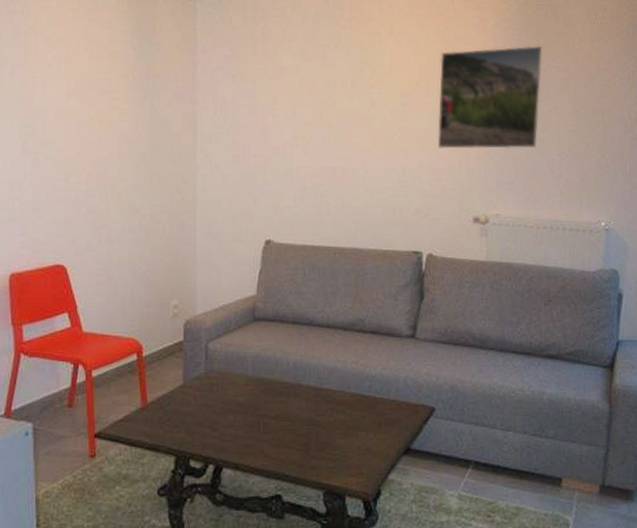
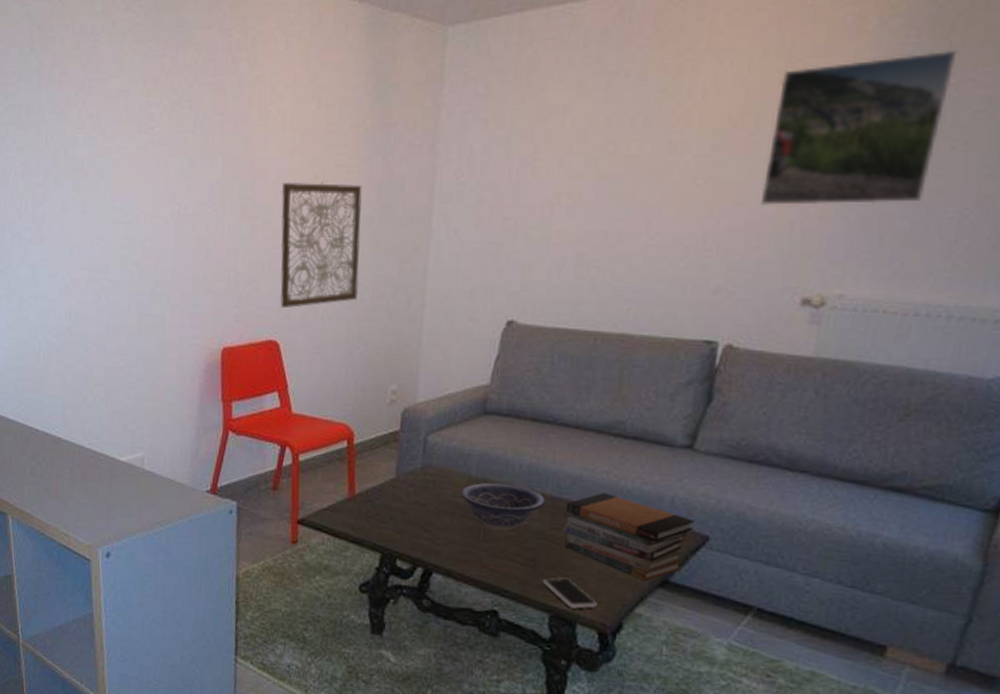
wall art: none [60,121,138,235] -> present [280,181,363,309]
decorative bowl: none [240,380,310,422] -> present [459,482,545,531]
smartphone: none [315,457,360,483] -> present [542,577,598,609]
book stack: none [327,380,423,451] -> present [563,492,695,582]

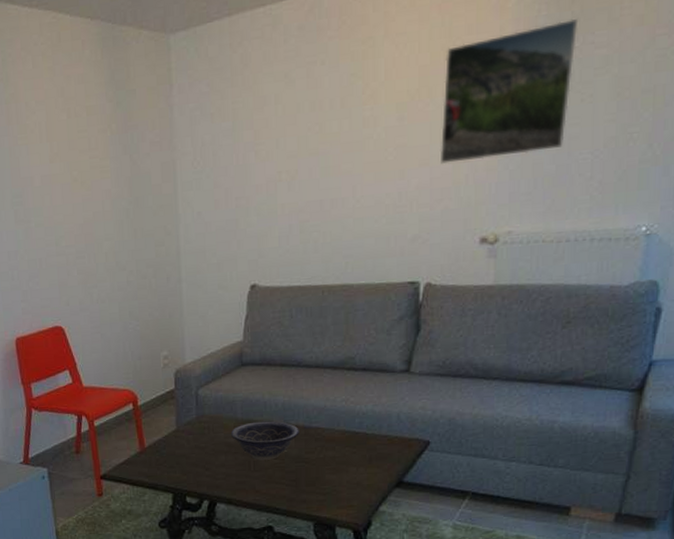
wall art: present [280,181,363,309] -> none [47,182,125,298]
smartphone: present [542,577,598,609] -> none [305,491,351,515]
book stack: present [563,492,695,582] -> none [316,417,417,485]

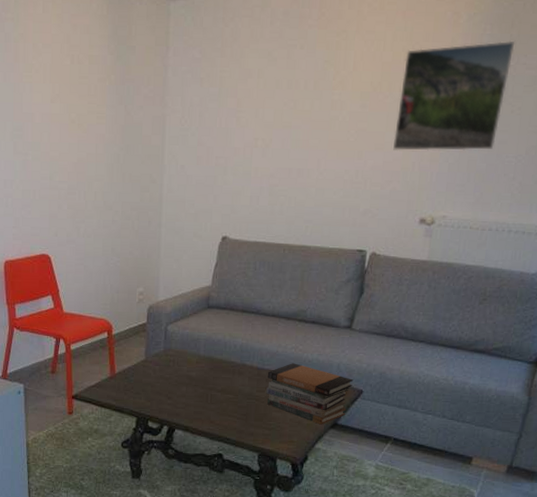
decorative bowl: present [230,421,299,460] -> none [192,359,253,395]
book stack: none [316,417,417,485] -> present [266,363,353,425]

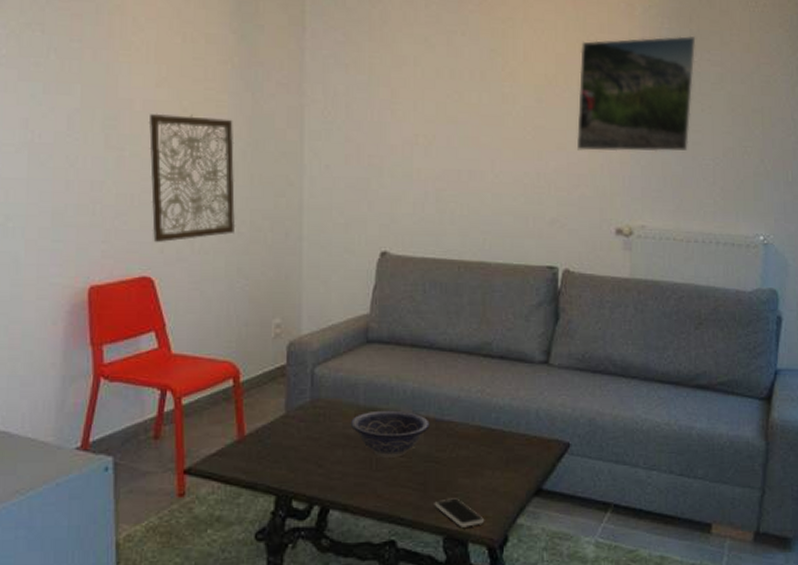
wall art: none [45,124,111,229] -> present [148,113,236,243]
decorative bowl: none [192,359,253,395] -> present [350,410,430,458]
smartphone: none [252,426,291,448] -> present [434,498,485,527]
book stack: present [266,363,353,425] -> none [448,411,557,492]

